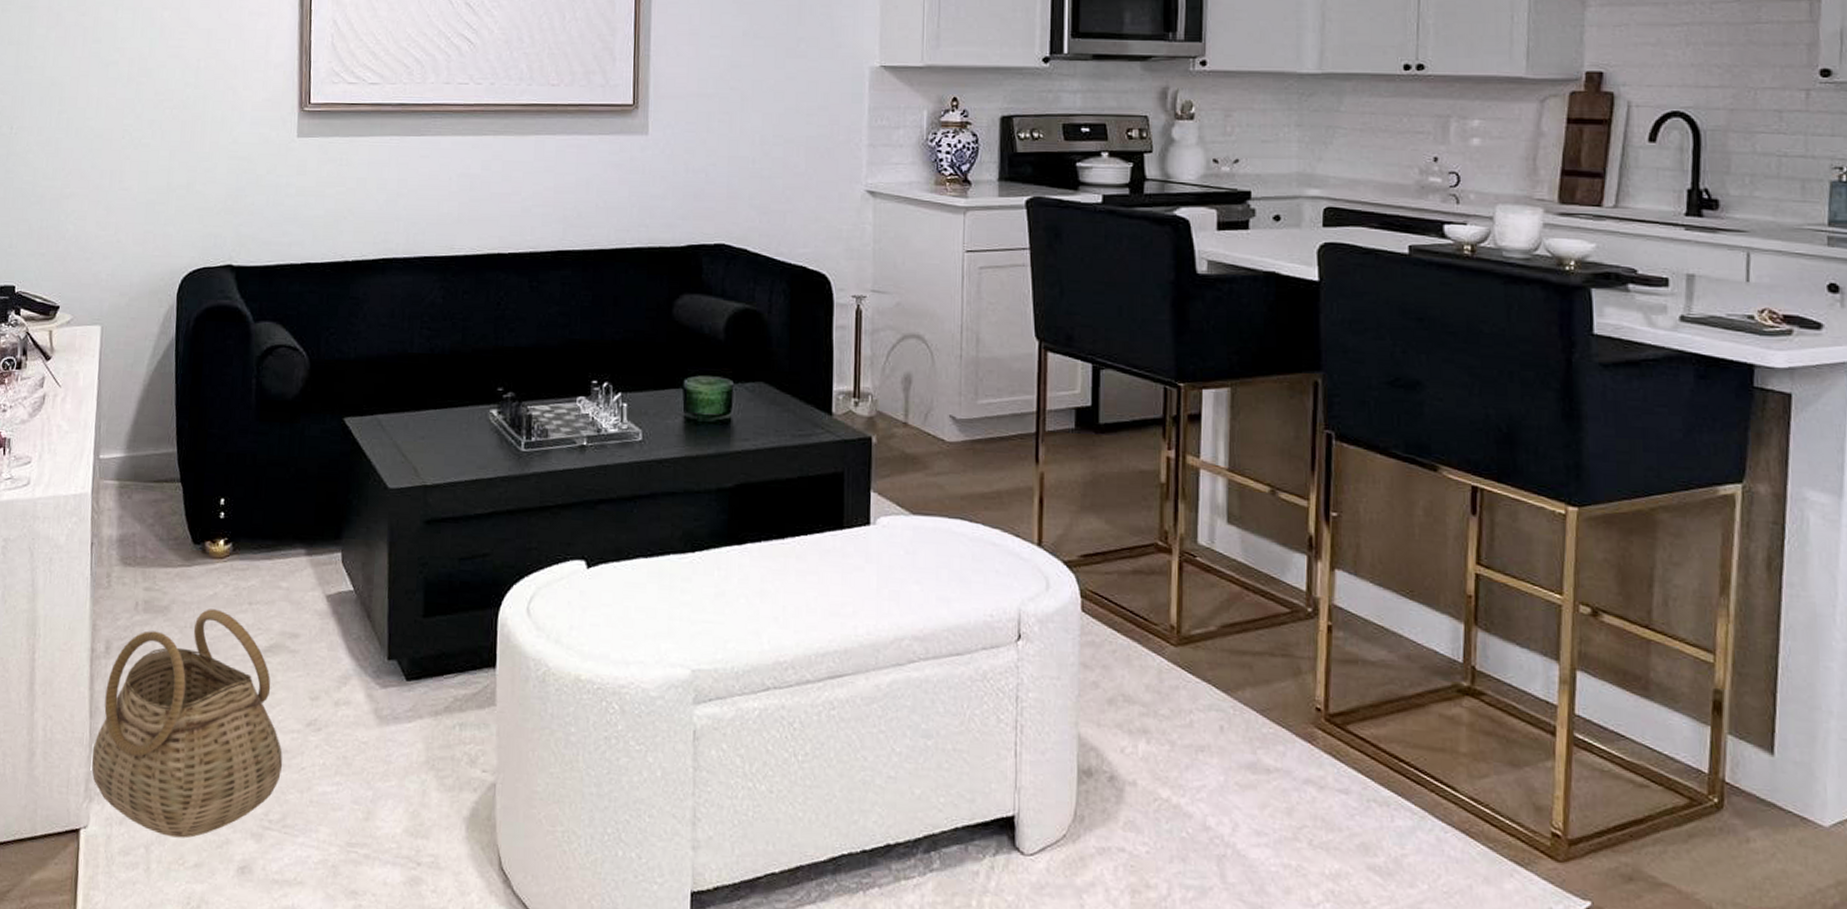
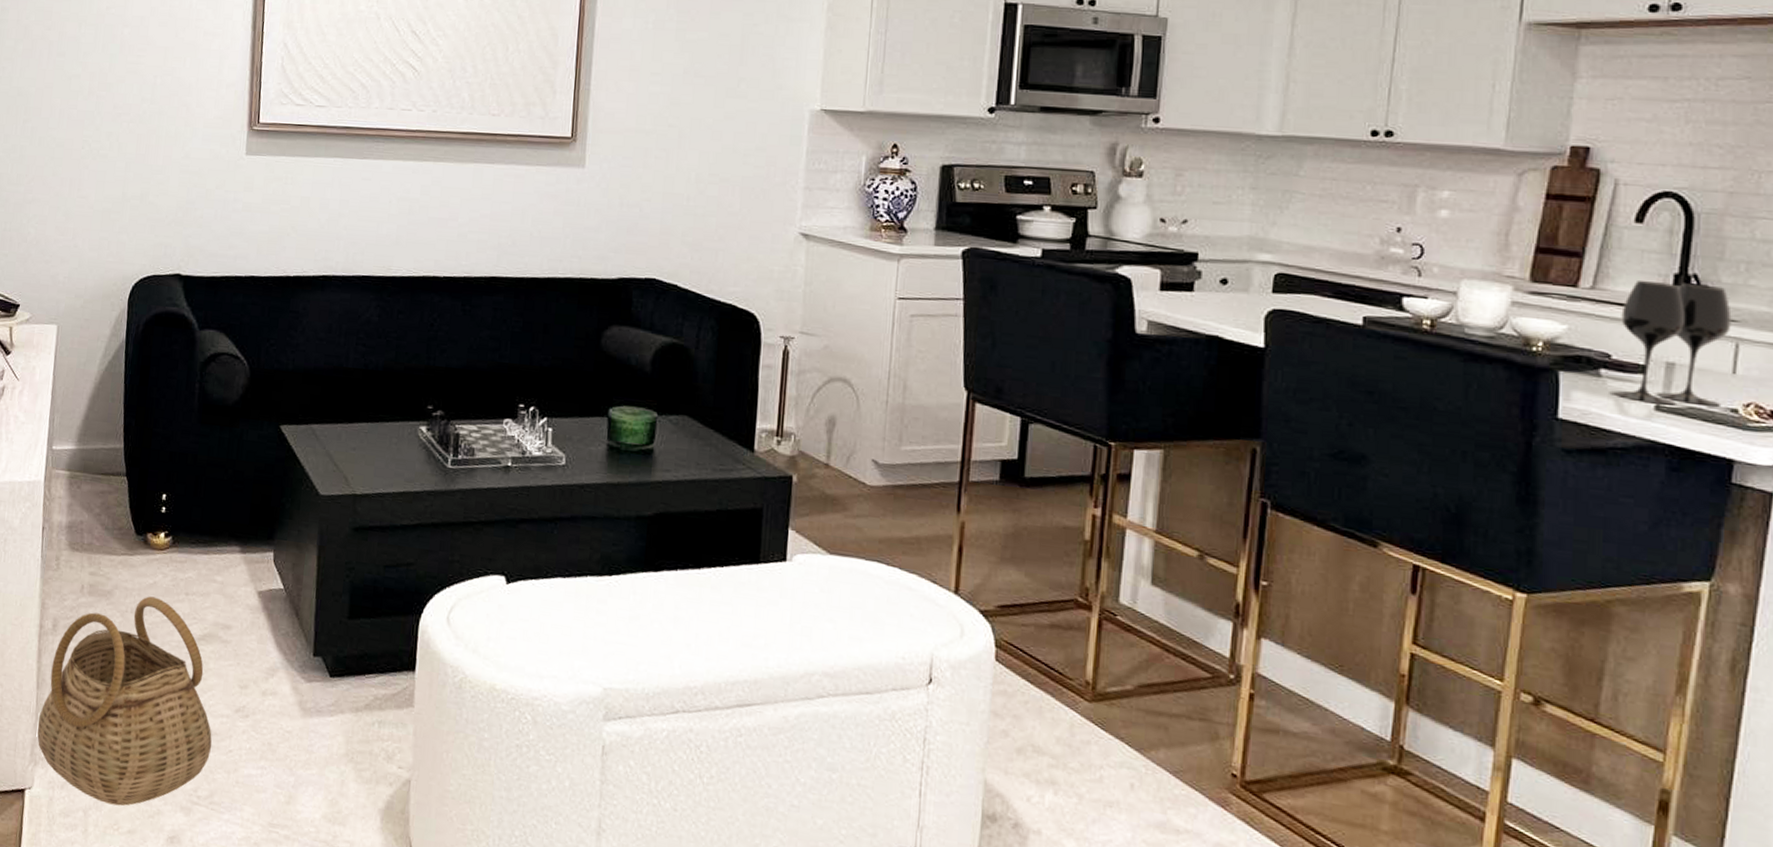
wine glass: none [1638,197,1742,316] -> present [1609,281,1732,407]

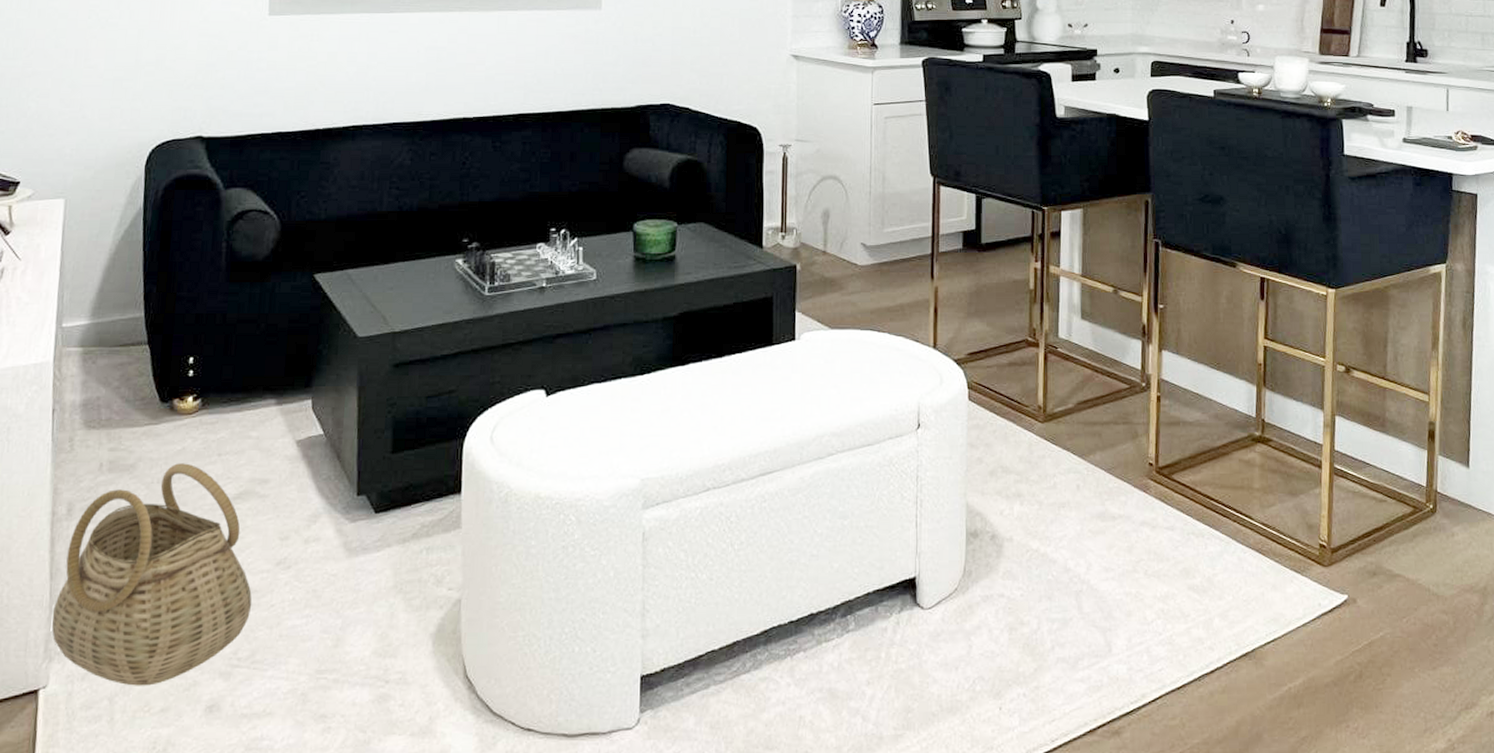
wine glass: present [1609,281,1732,407] -> none [1374,48,1443,138]

